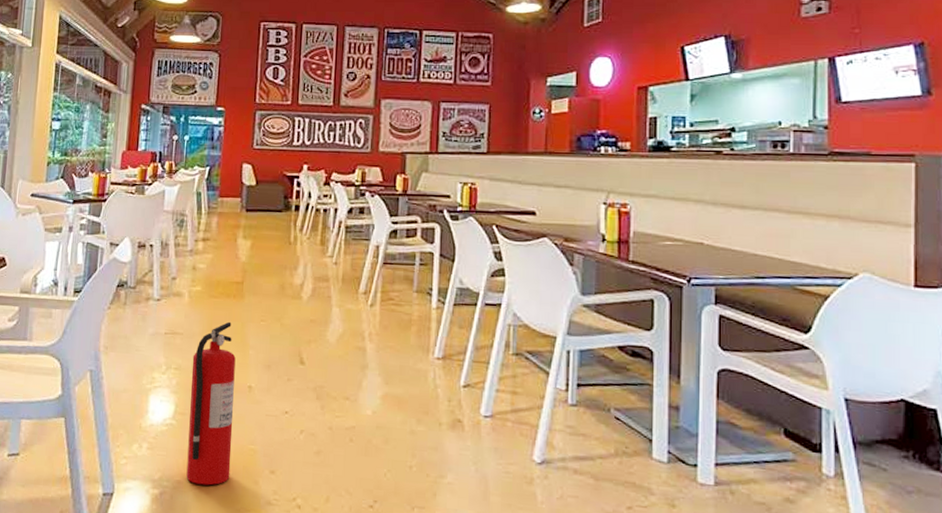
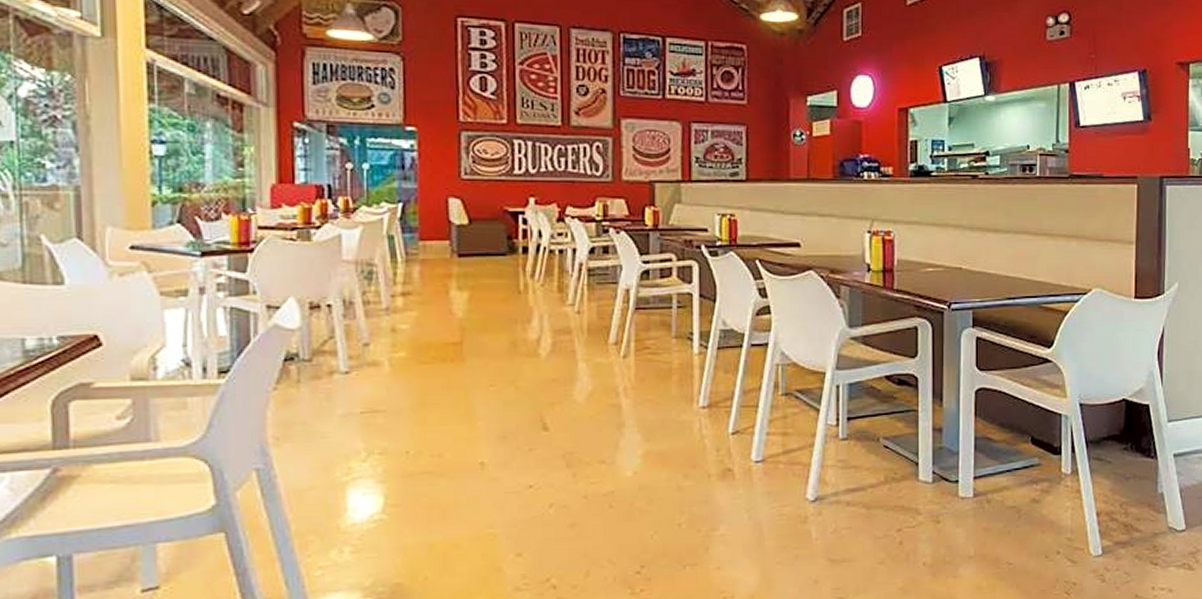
fire extinguisher: present [186,321,236,486] -> none [402,390,466,584]

